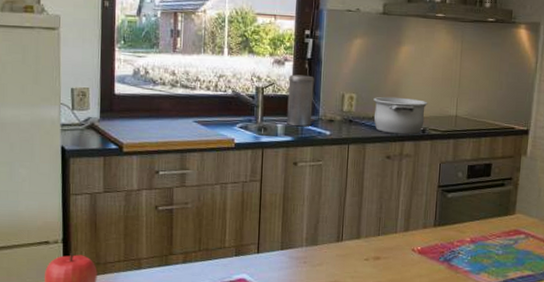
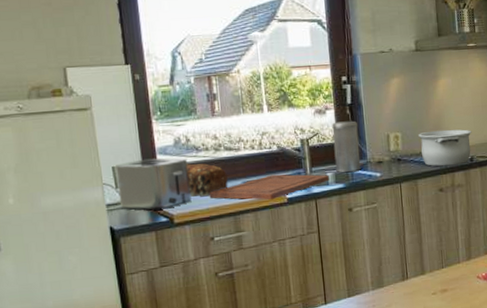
toaster: none [74,85,144,138] -> present [115,158,192,211]
bread loaf: none [141,95,180,129] -> present [187,163,228,197]
cutting board: none [160,118,279,143] -> present [209,174,330,200]

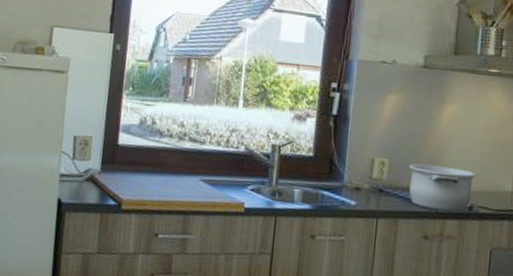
toaster: present [115,158,192,211] -> none [72,133,149,192]
bread loaf: present [187,163,228,197] -> none [143,148,186,186]
cutting board: present [209,174,330,200] -> none [162,177,296,207]
canister: present [332,120,361,173] -> none [305,132,340,194]

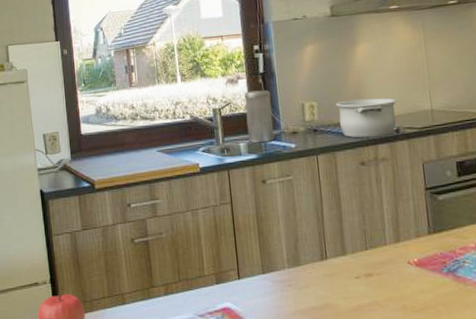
canister: none [305,132,340,194] -> present [244,89,275,143]

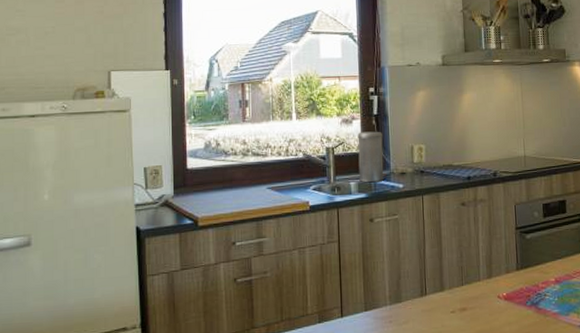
cooking pot: present [336,98,397,139] -> none [442,143,496,181]

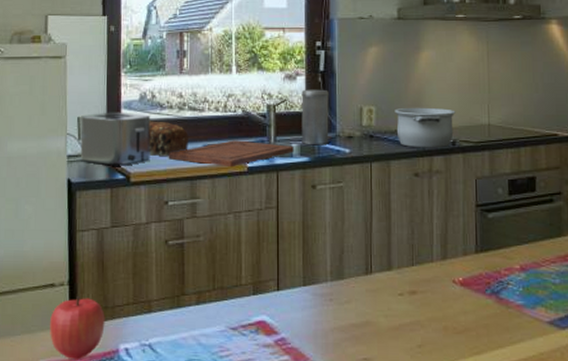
toaster: none [147,160,217,213] -> present [80,112,151,167]
bread loaf: none [215,167,253,200] -> present [149,121,189,156]
cutting board: none [234,181,352,207] -> present [168,140,294,168]
cooking pot: none [442,143,496,181] -> present [394,107,456,148]

